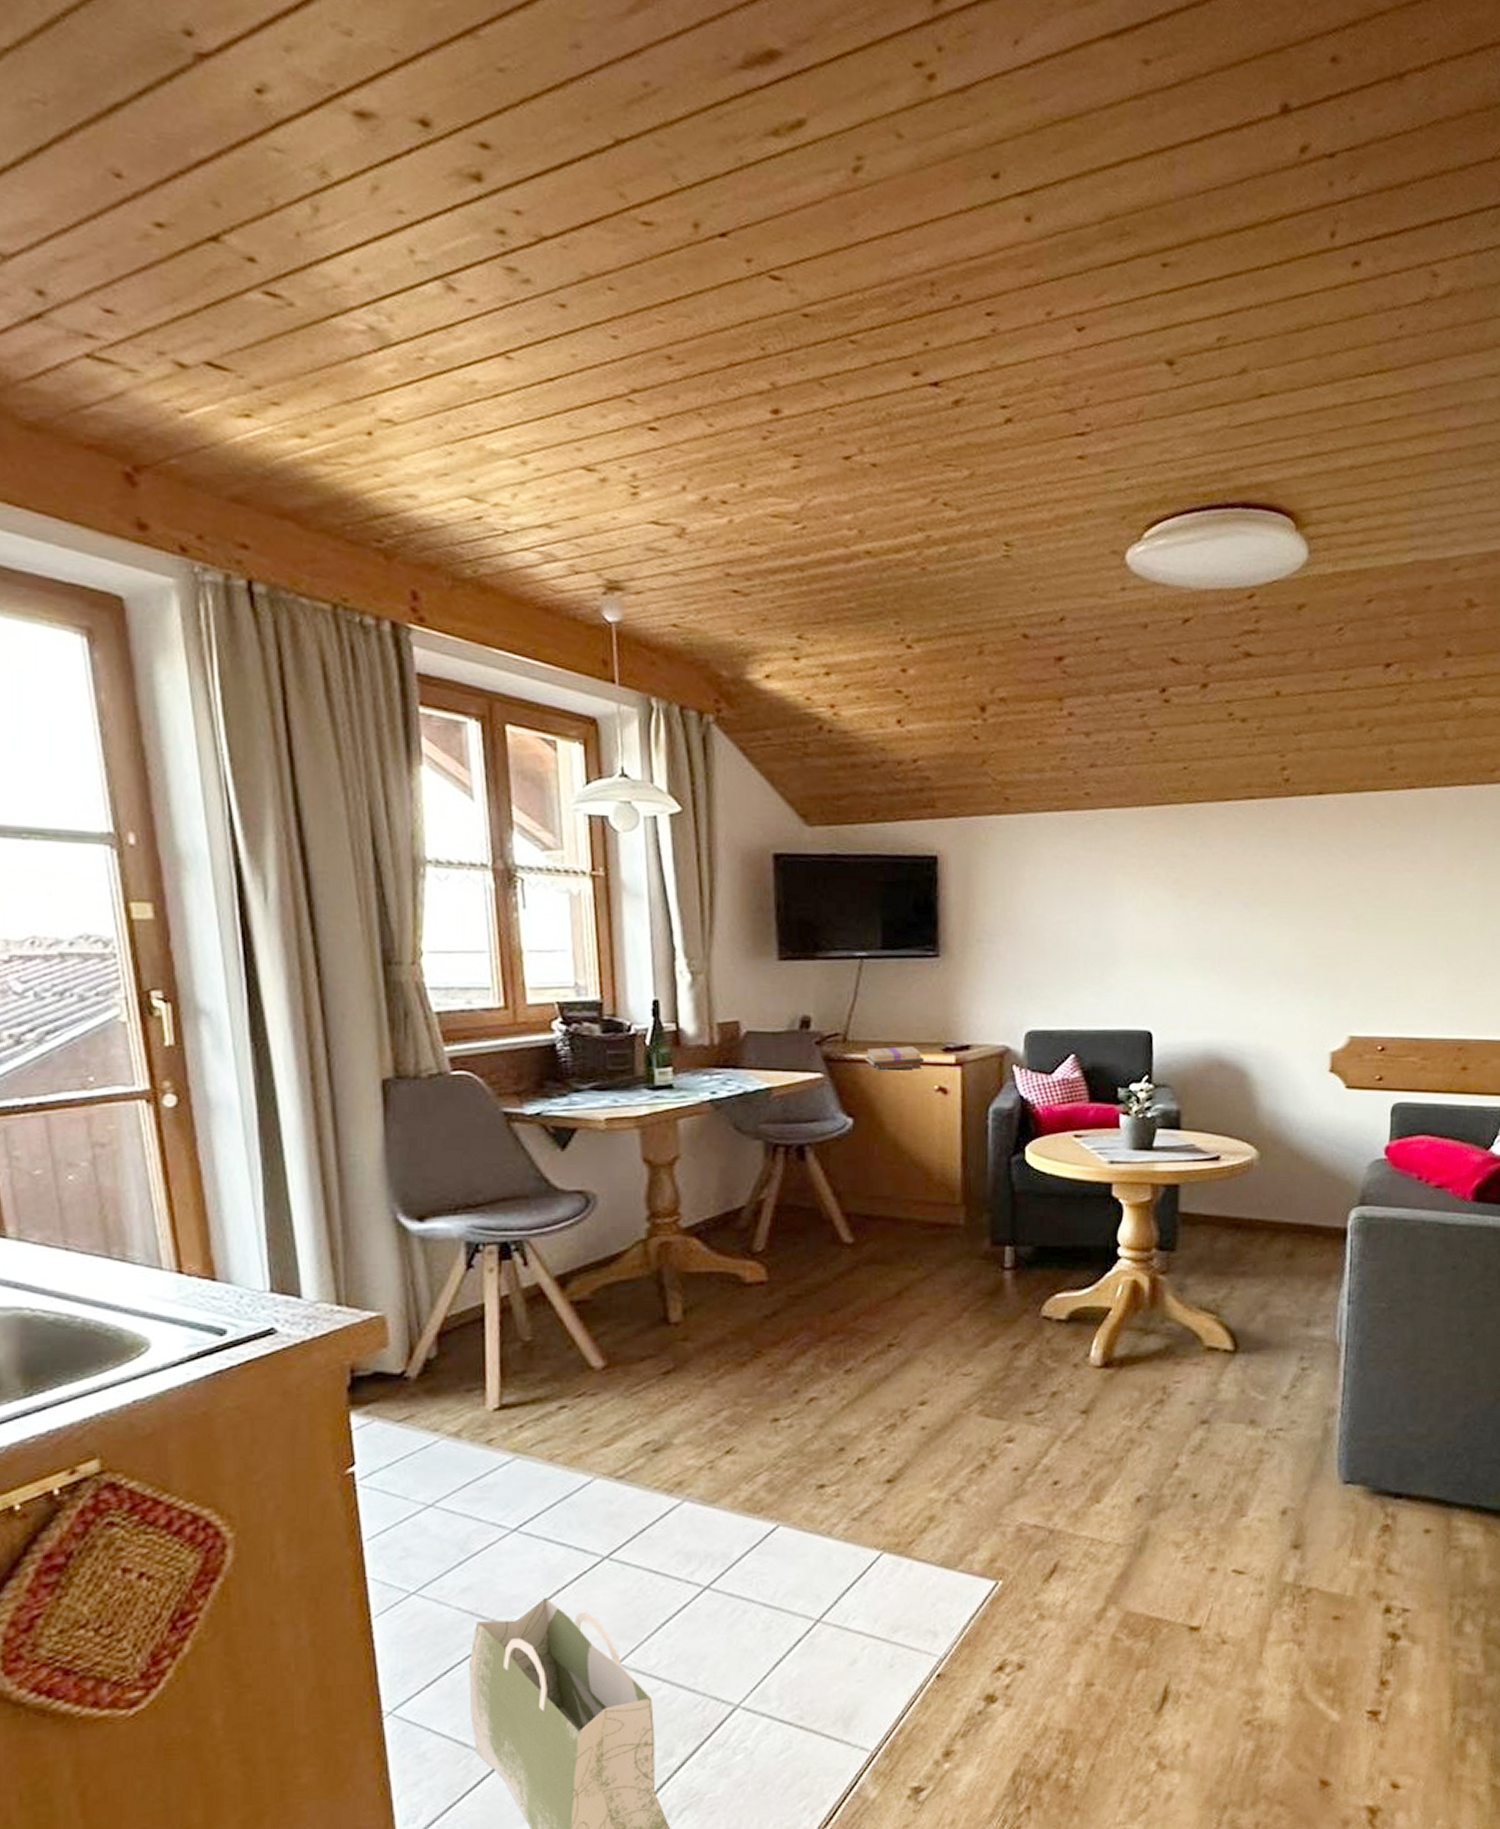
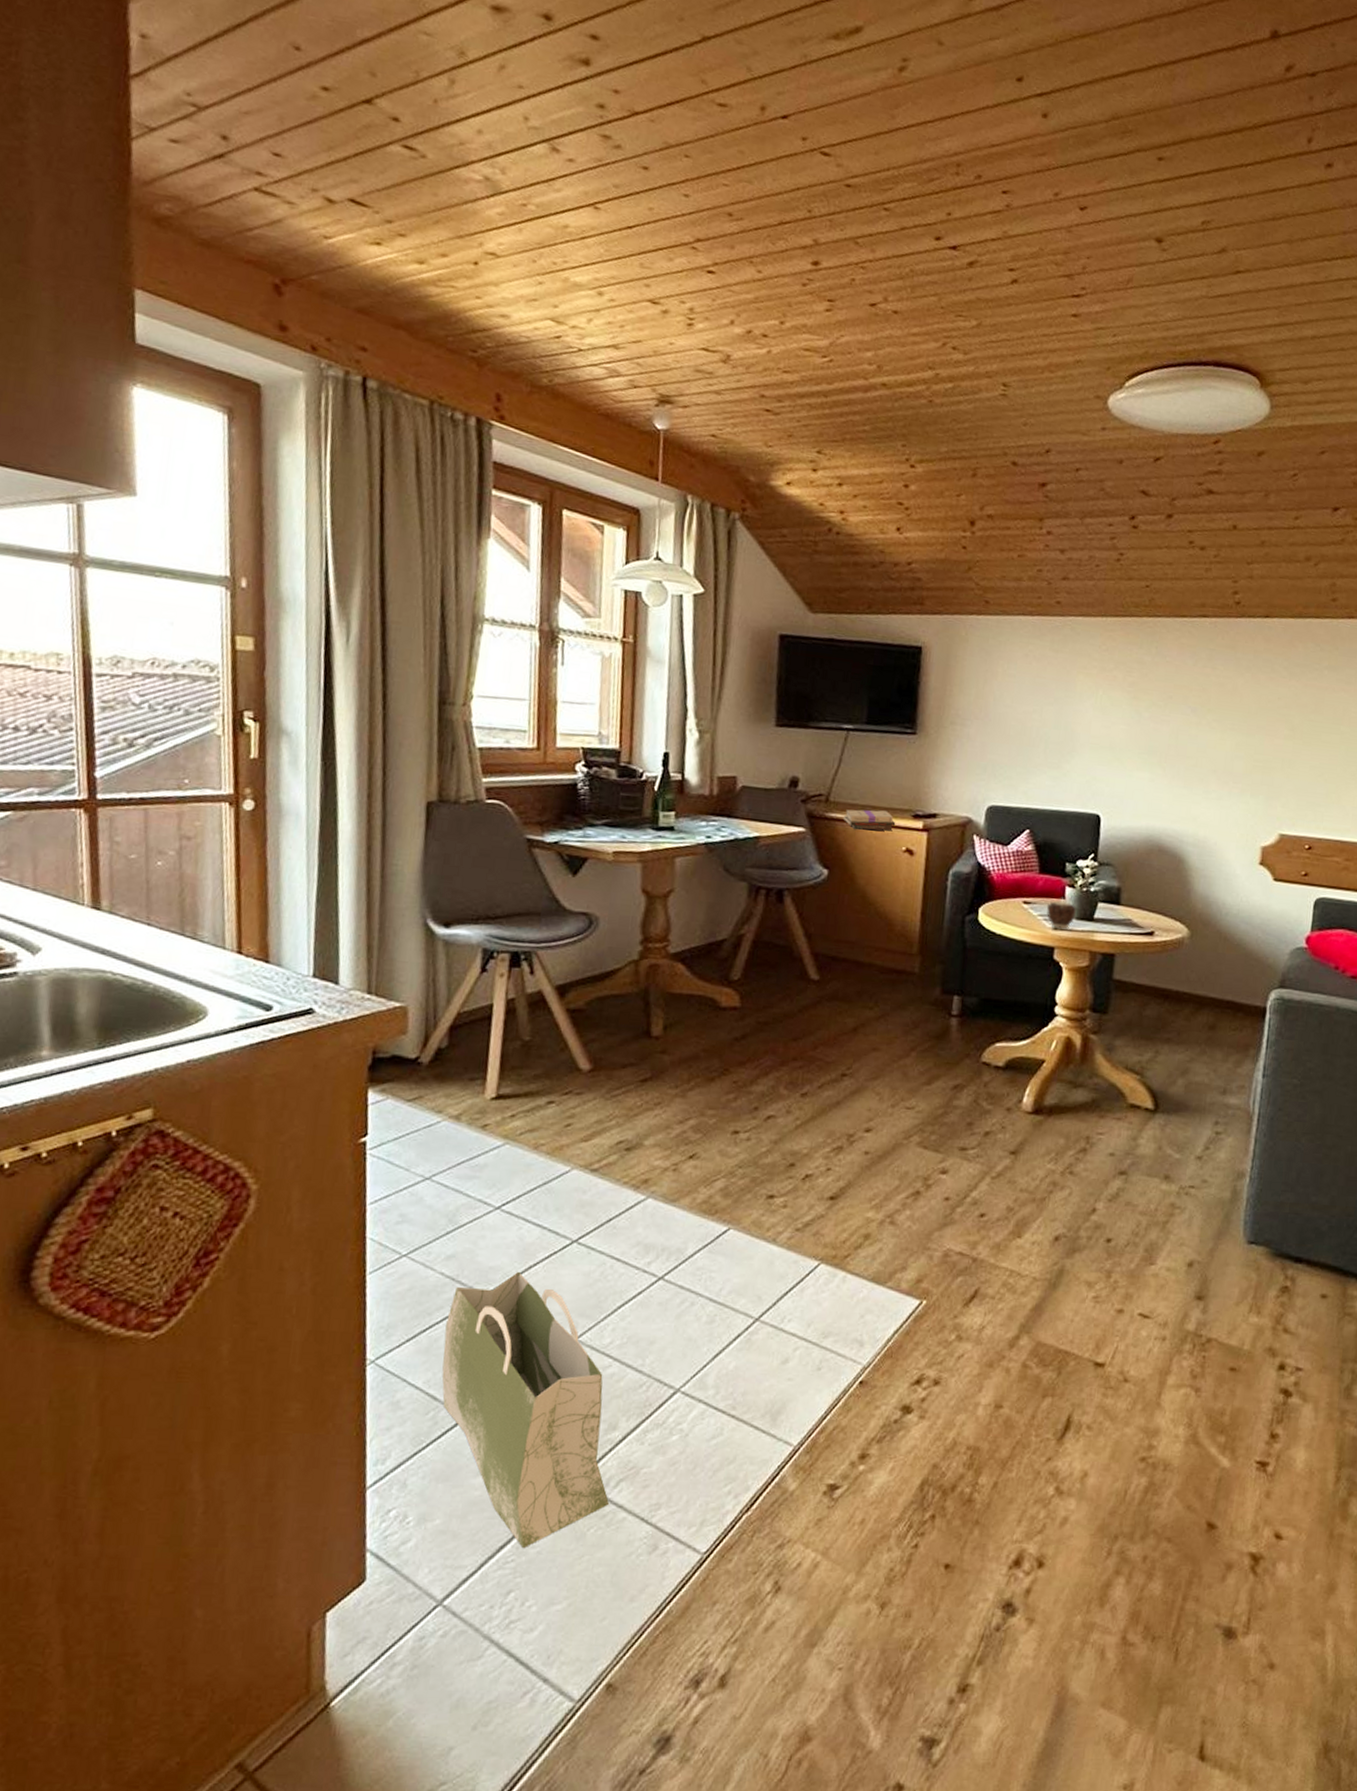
candle: none [1100,1129,1134,1161] -> present [1046,899,1077,928]

